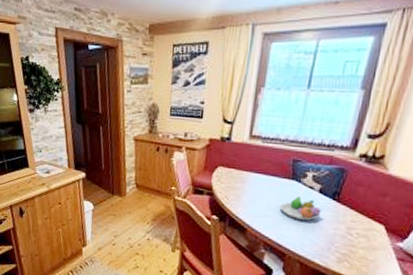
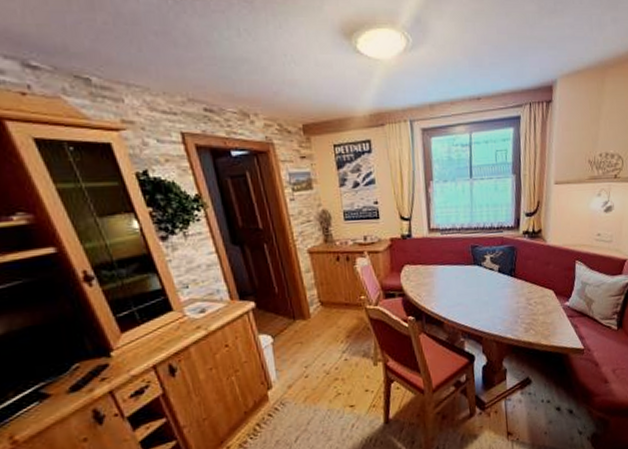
fruit bowl: present [279,197,322,221] -> none [468,280,504,302]

